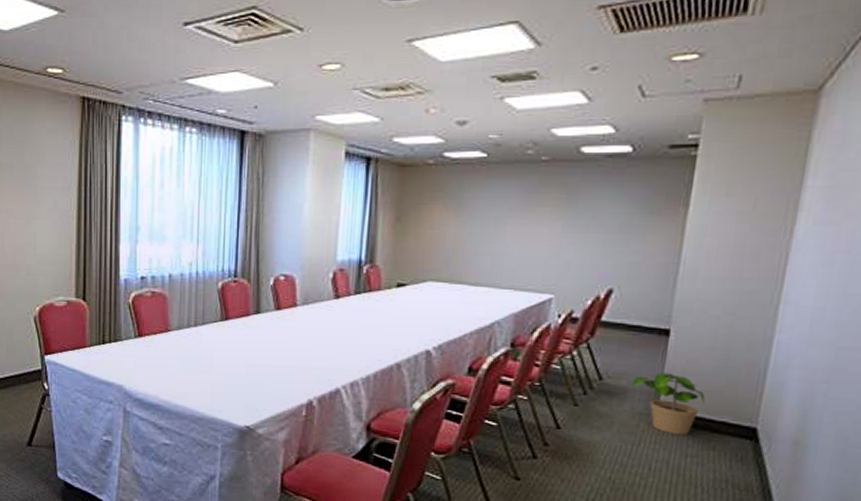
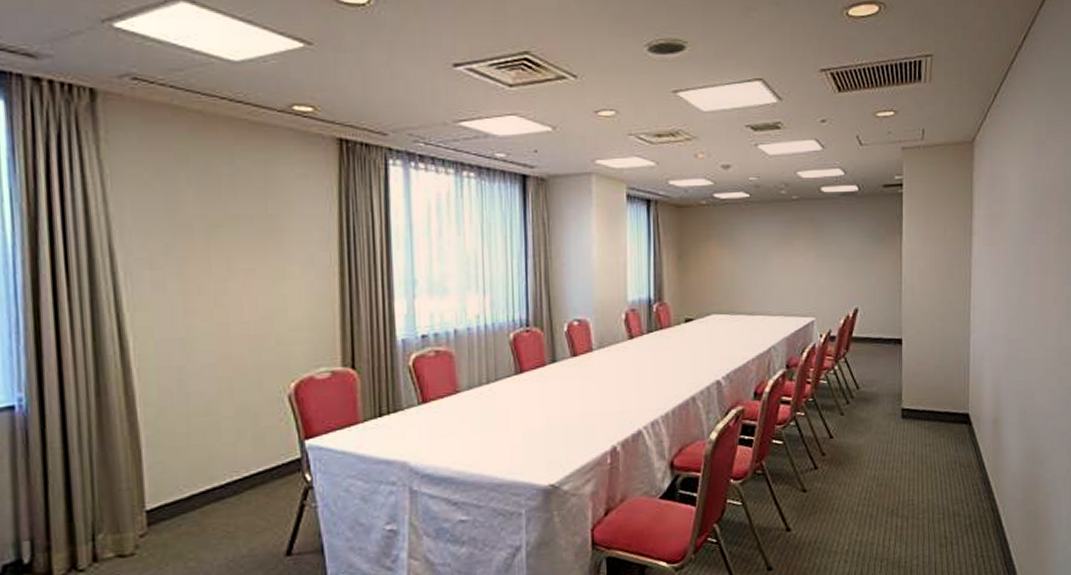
potted plant: present [633,372,705,436] -> none [882,375,932,429]

